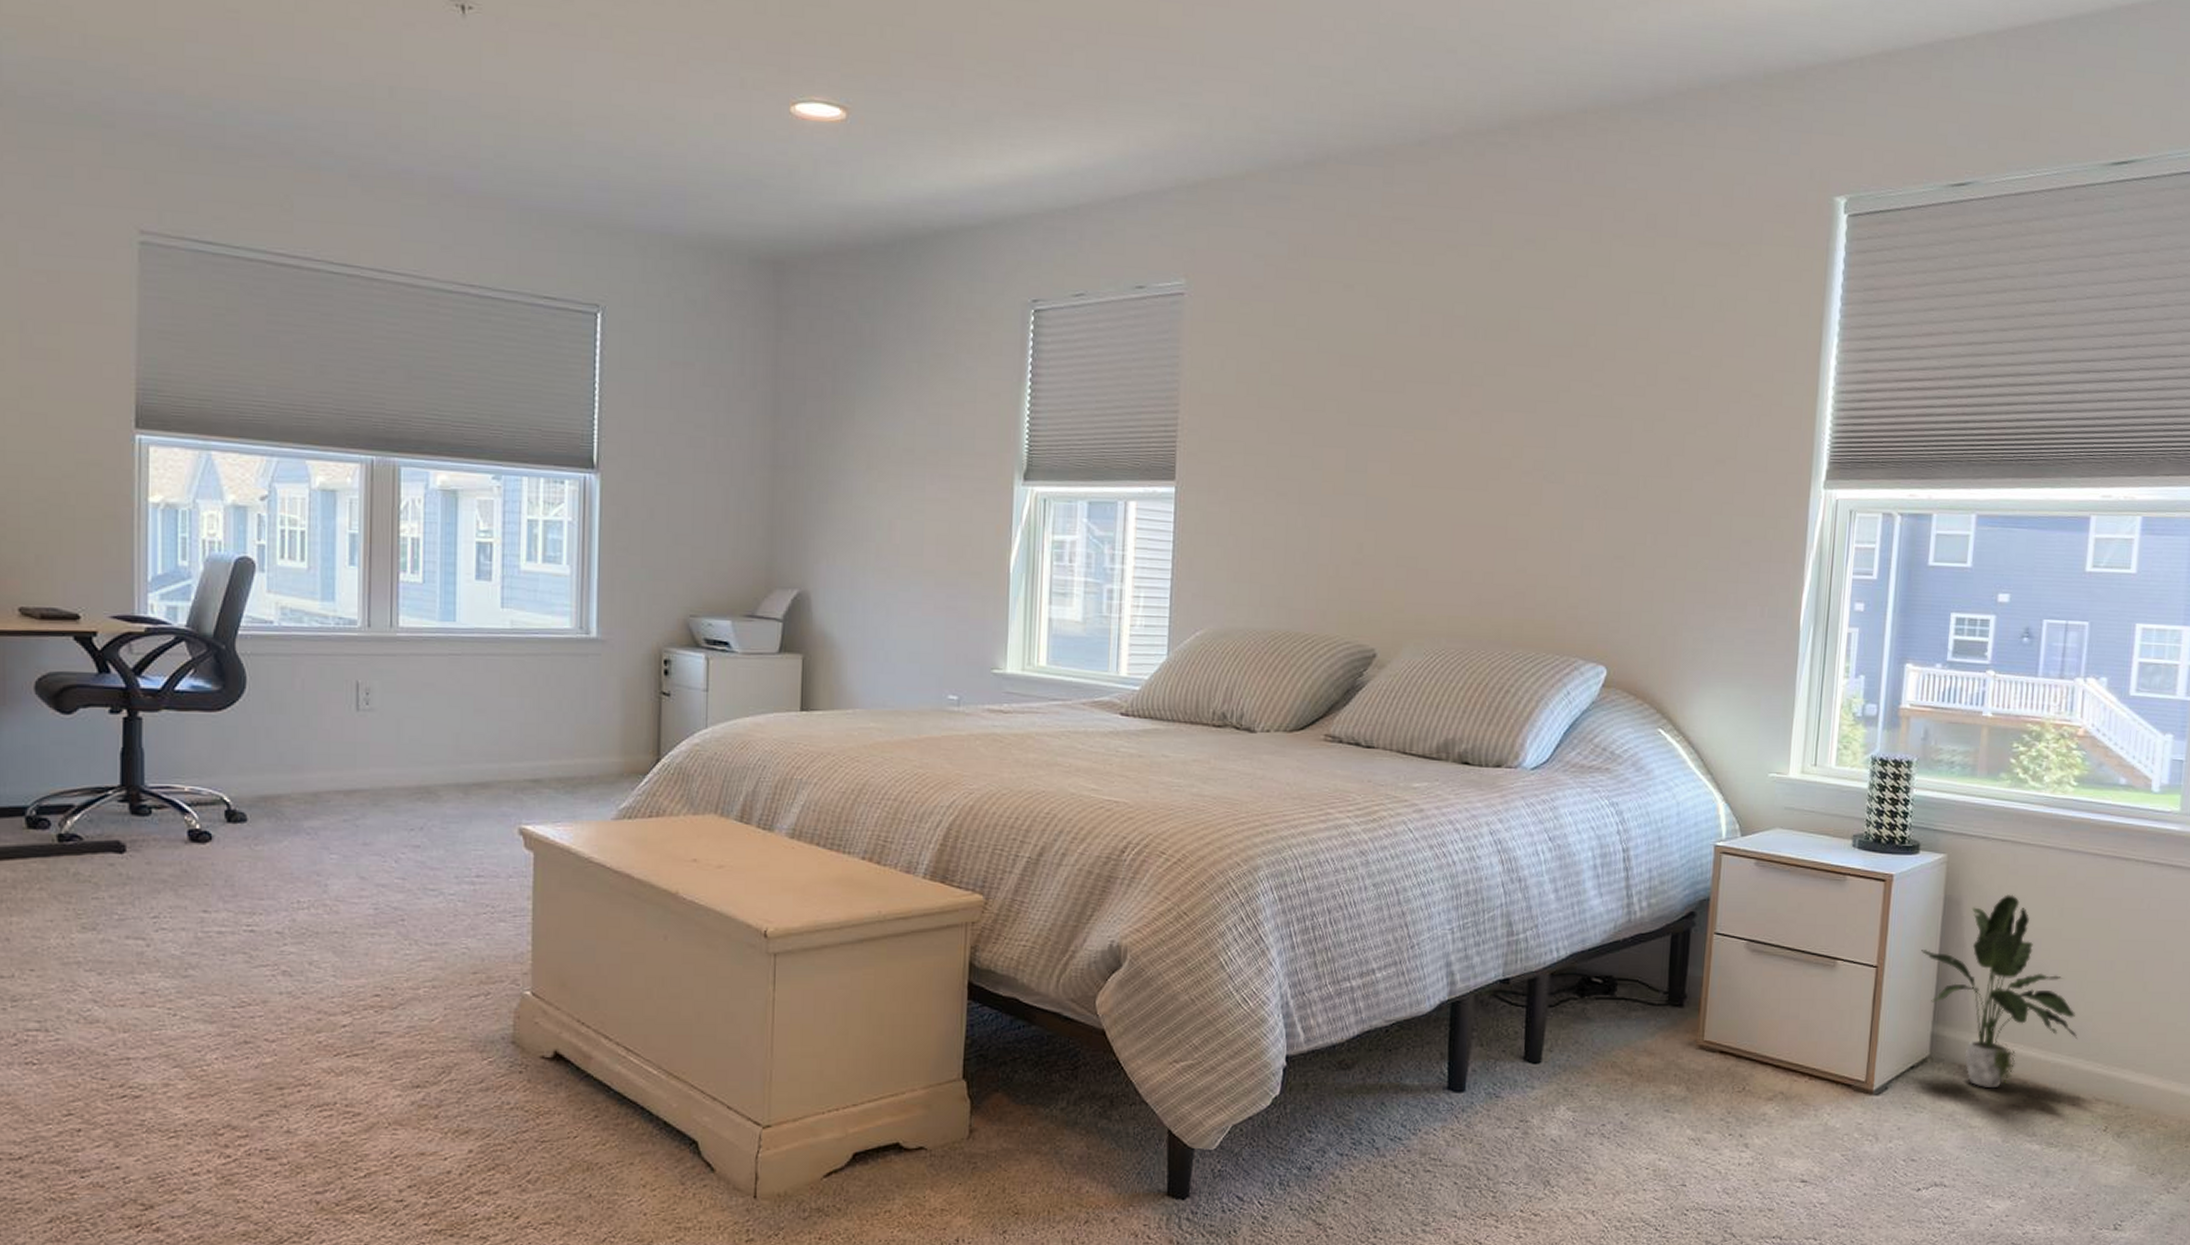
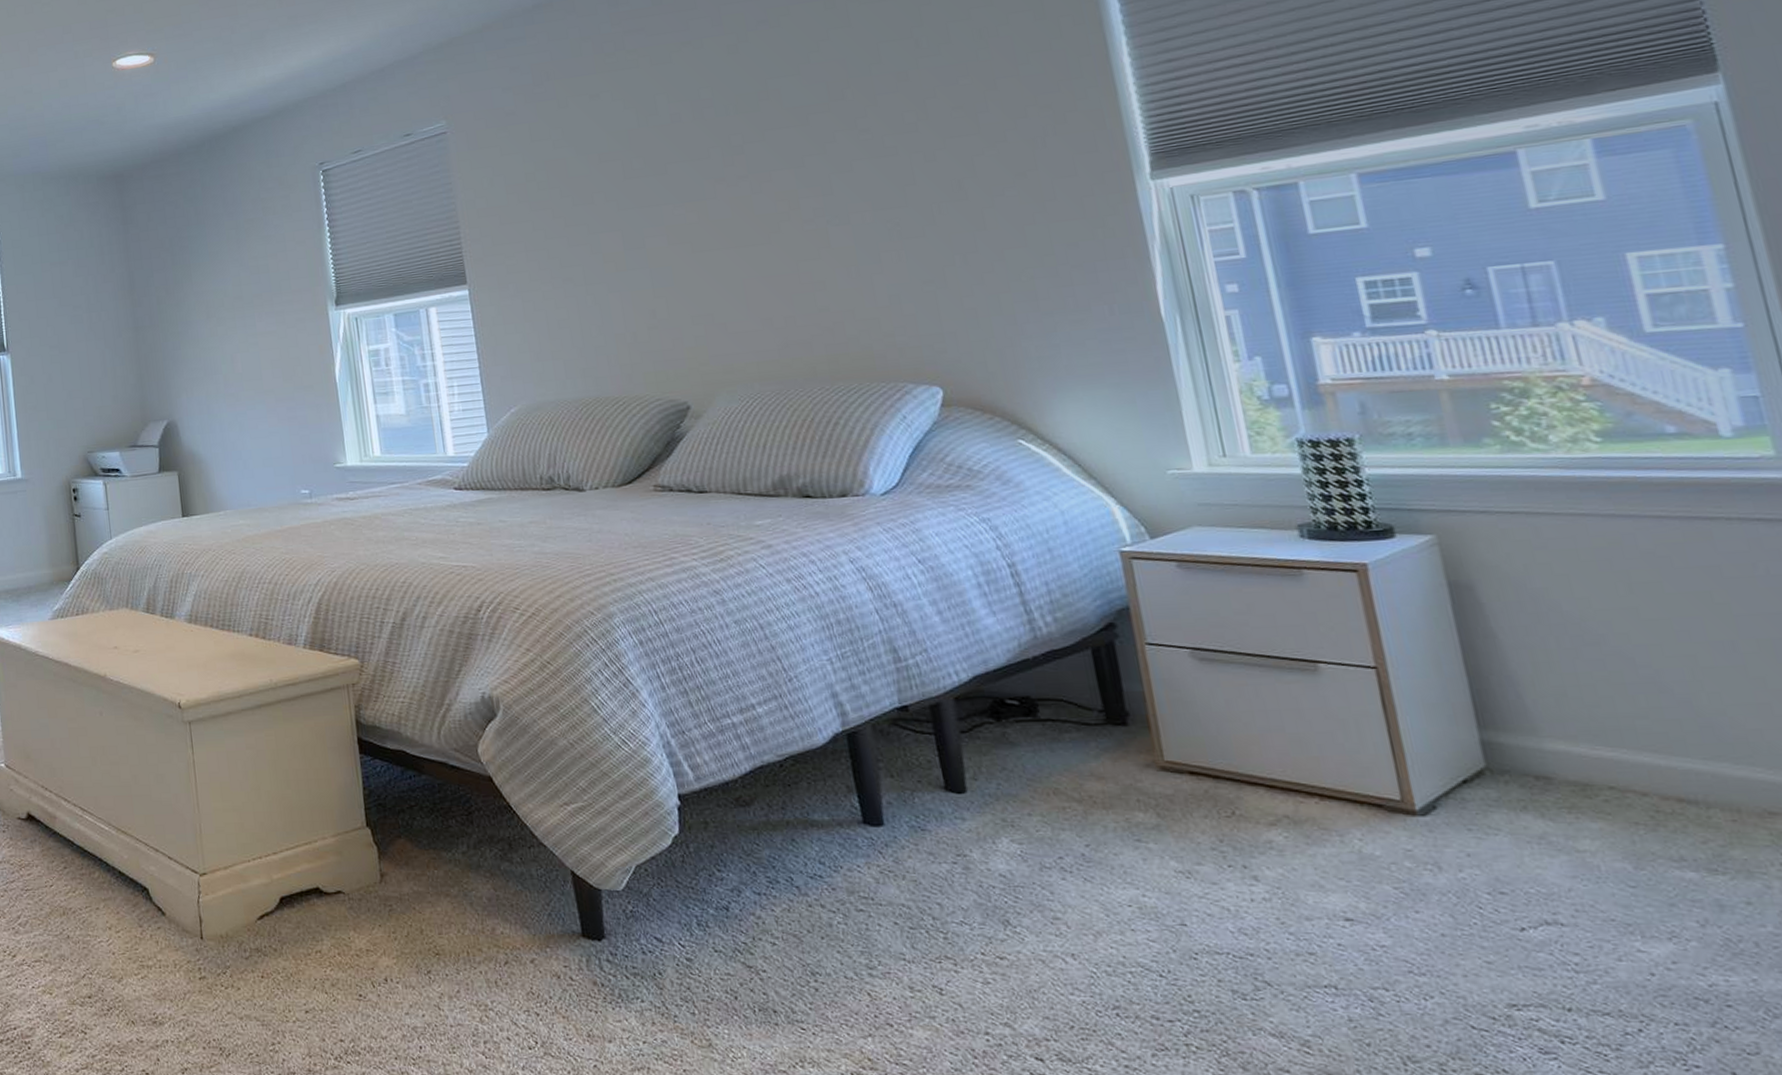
potted plant: present [1920,894,2078,1087] -> none [1432,573,1711,803]

